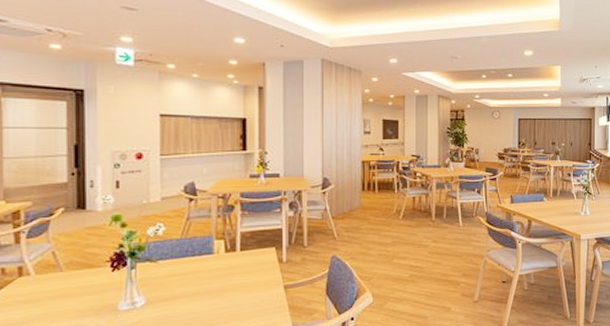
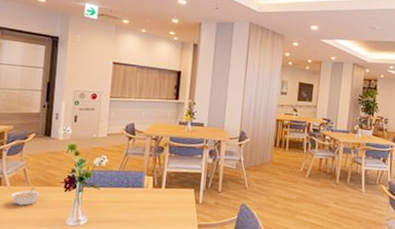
legume: none [37,272,79,297] -> present [10,187,41,206]

